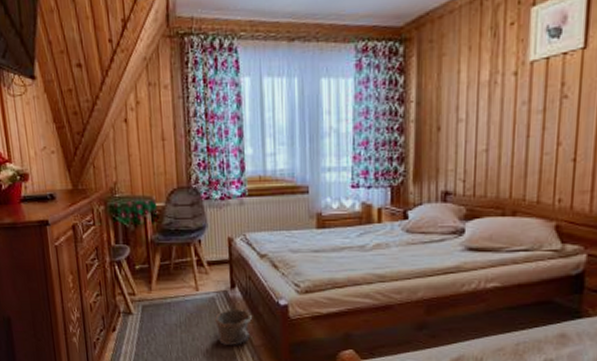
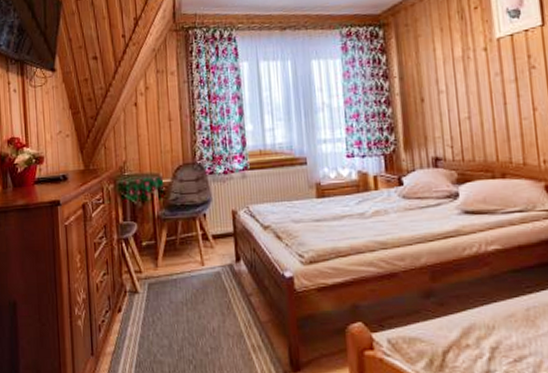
clay pot: present [215,308,252,345] -> none [221,282,258,322]

